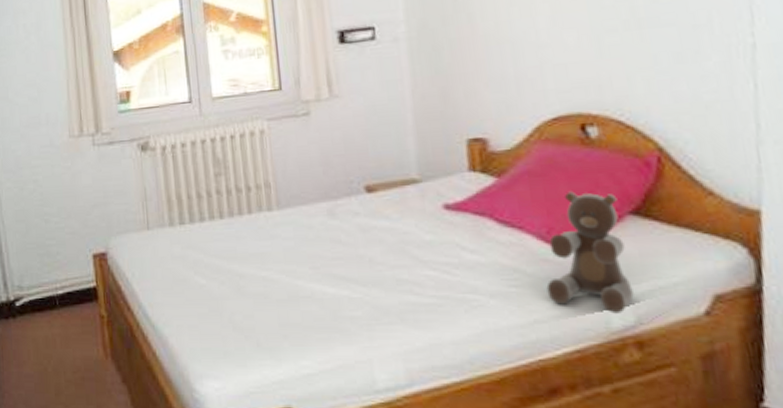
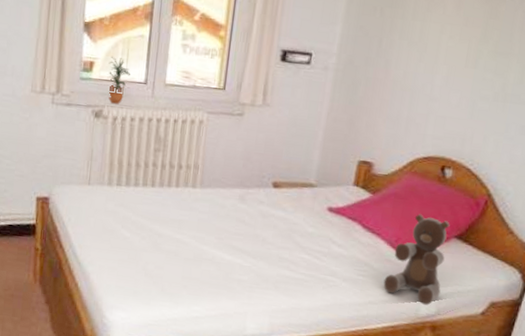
potted plant: none [146,80,172,133] -> present [107,56,130,105]

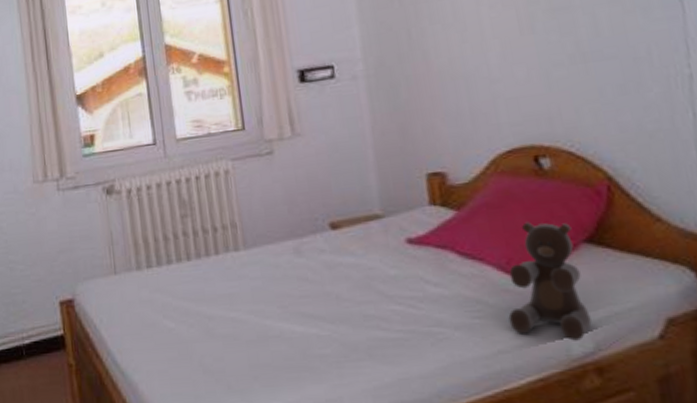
potted plant: present [107,56,130,105] -> none [110,123,136,176]

